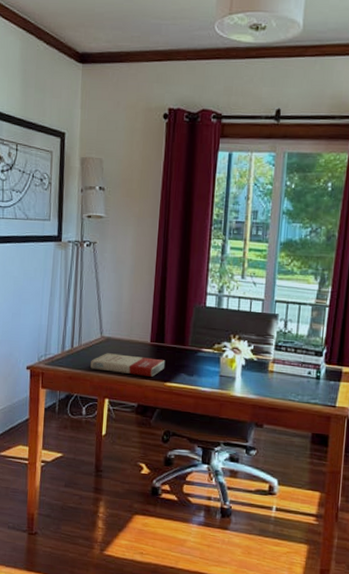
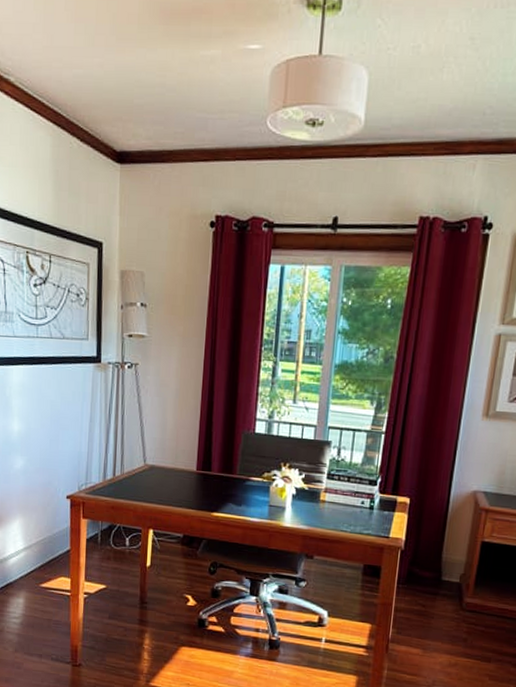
book: present [90,353,165,377] -> none [134,481,211,507]

